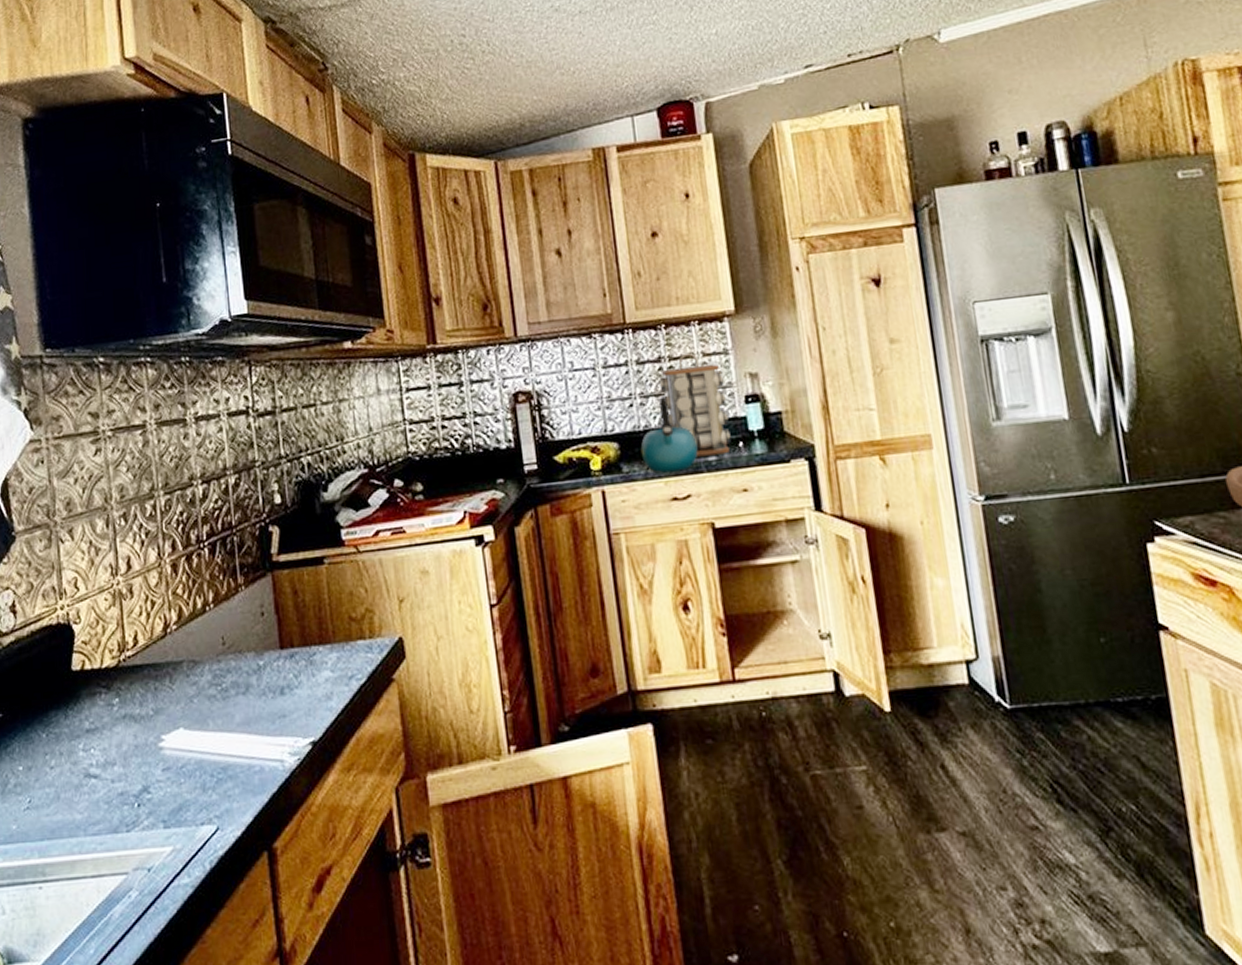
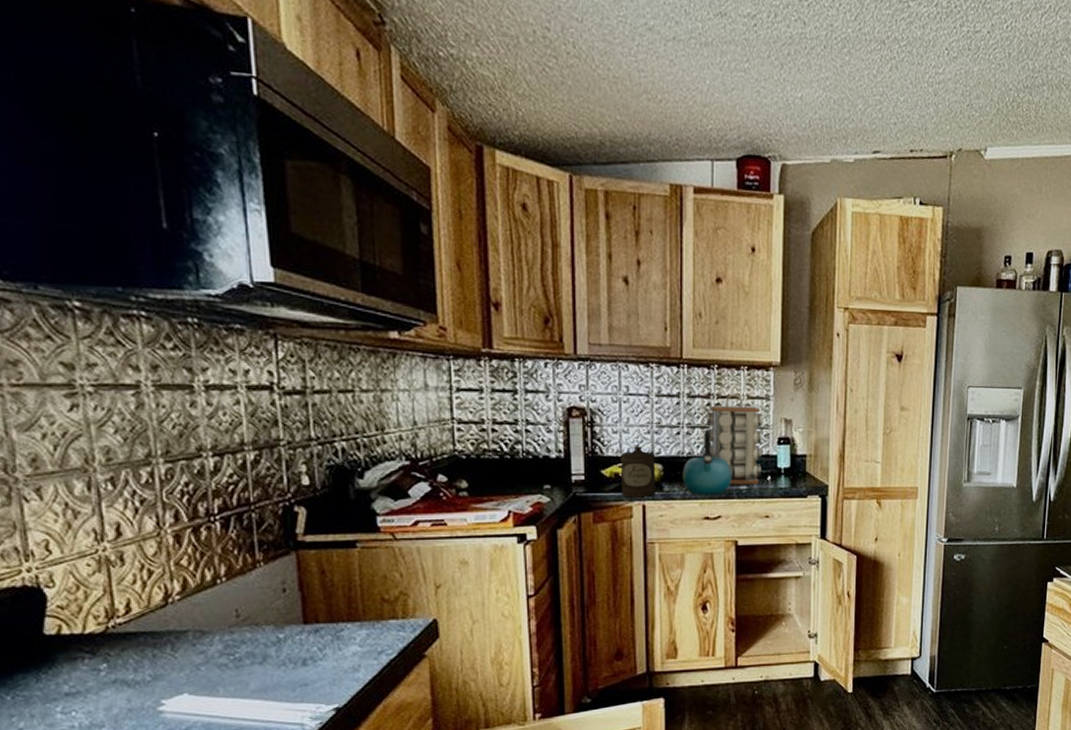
canister: none [572,424,614,484] -> present [620,446,656,498]

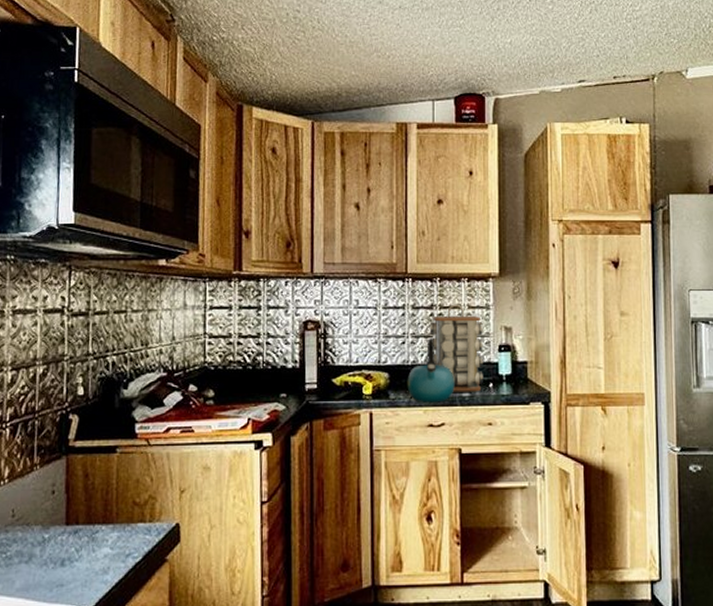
canister: present [620,446,656,498] -> none [350,355,382,405]

